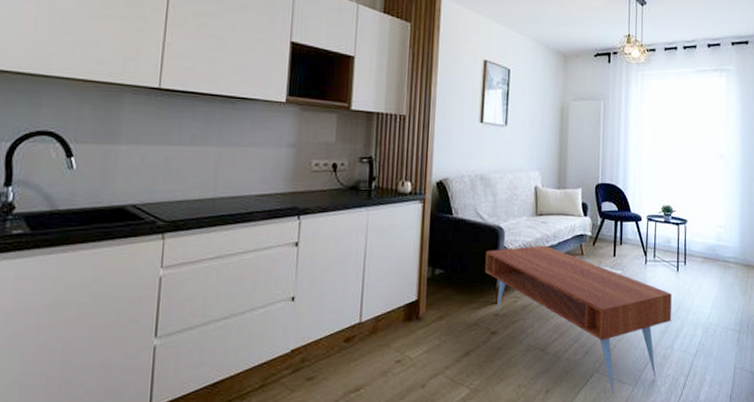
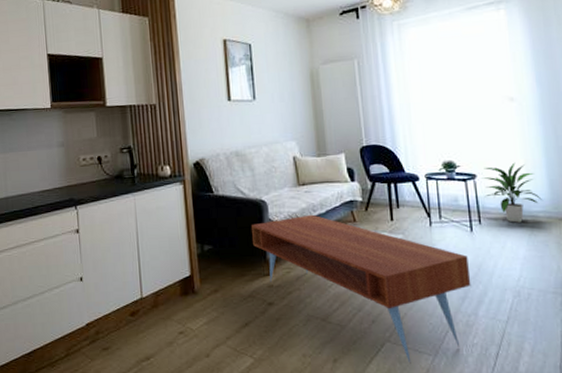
indoor plant: none [691,212,734,266] -> present [482,162,542,223]

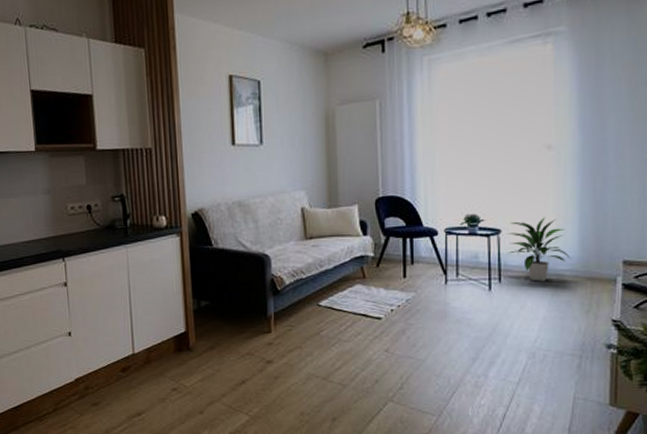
coffee table: present [252,214,471,364] -> none [253,270,484,423]

